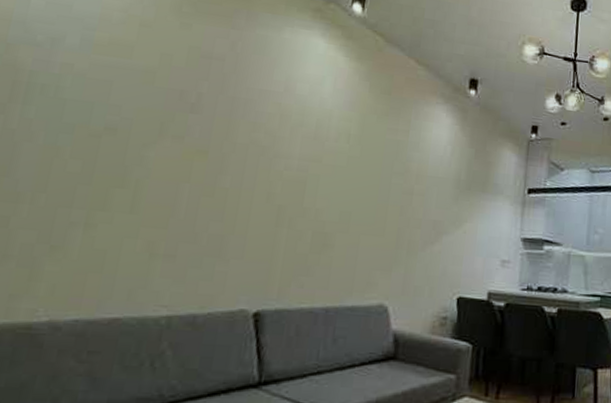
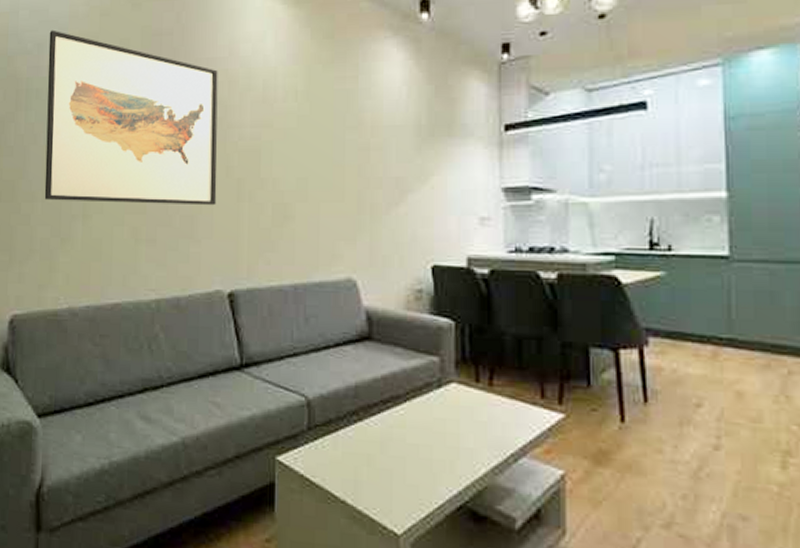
wall art: none [34,27,271,228] -> present [44,29,218,206]

